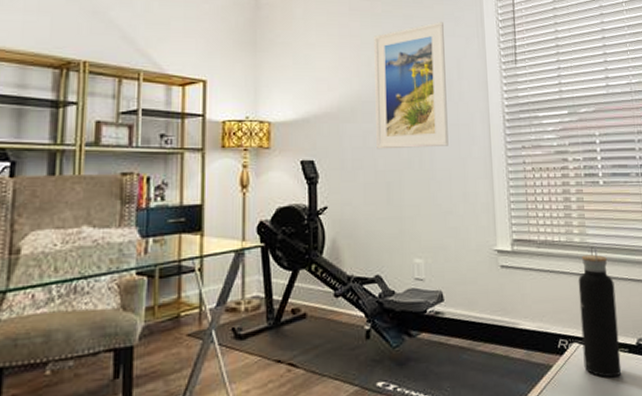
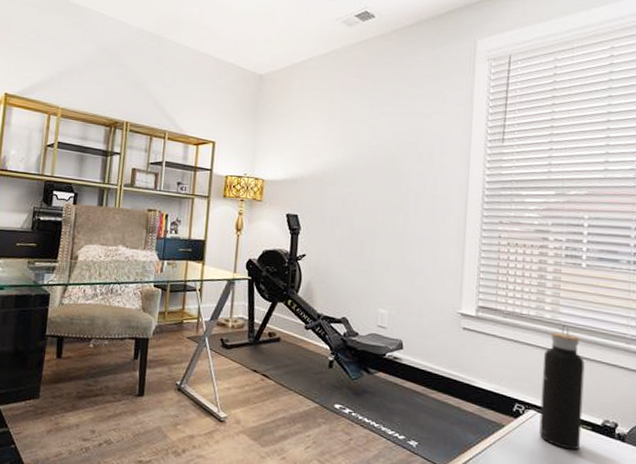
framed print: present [374,22,449,150] -> none [354,99,431,214]

